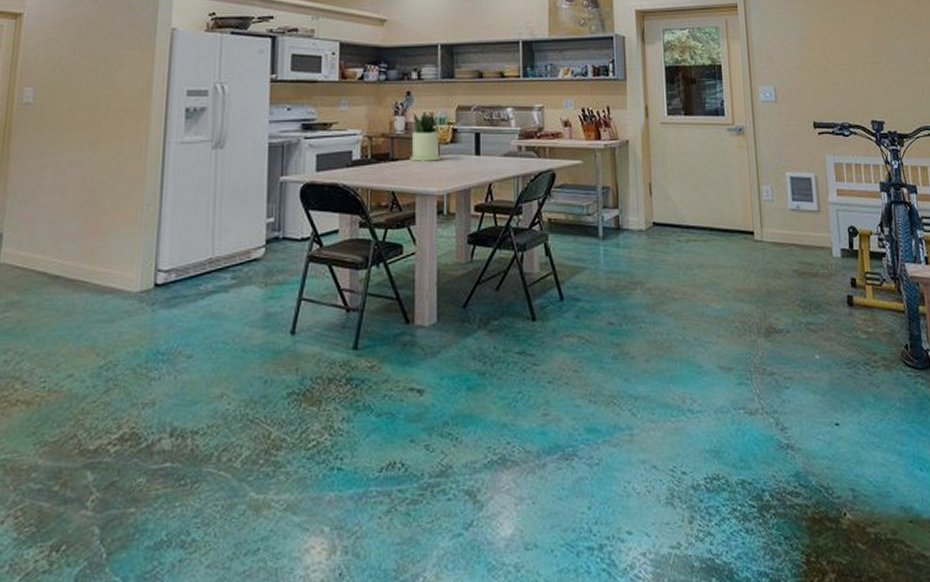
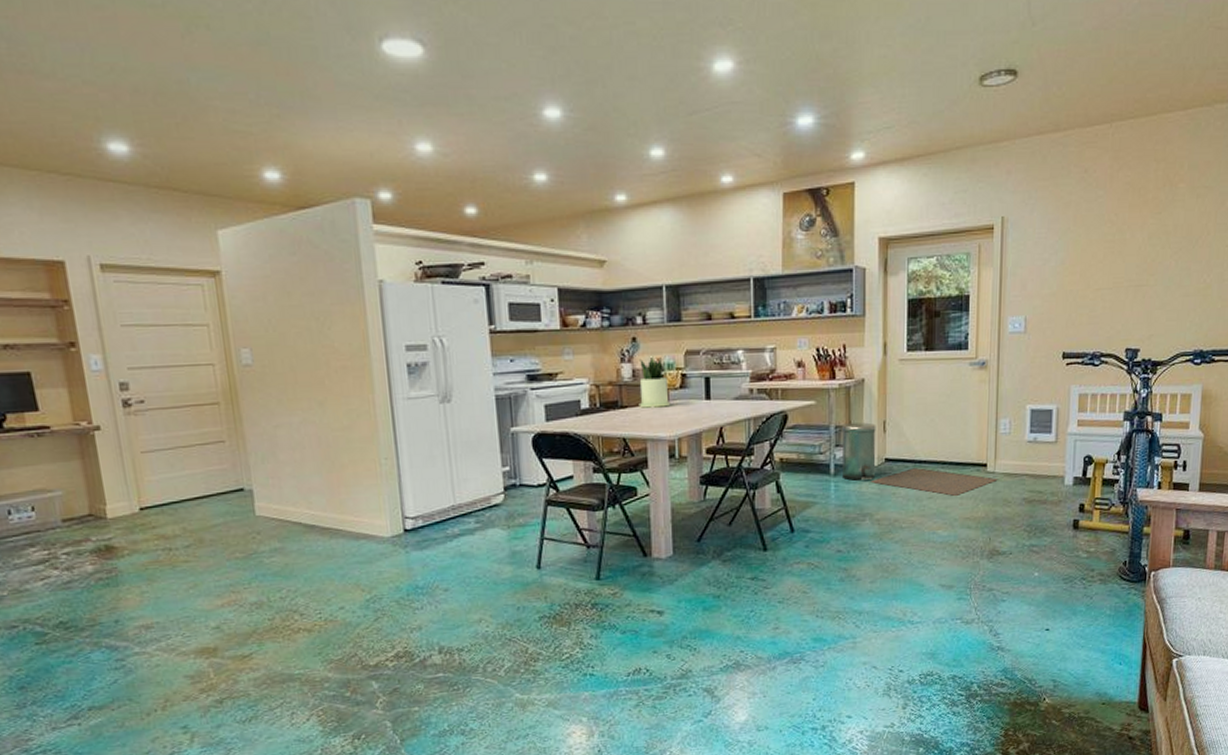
pedal bin: none [608,184,645,246] -> present [841,422,876,482]
doormat: none [639,233,767,265] -> present [870,468,998,496]

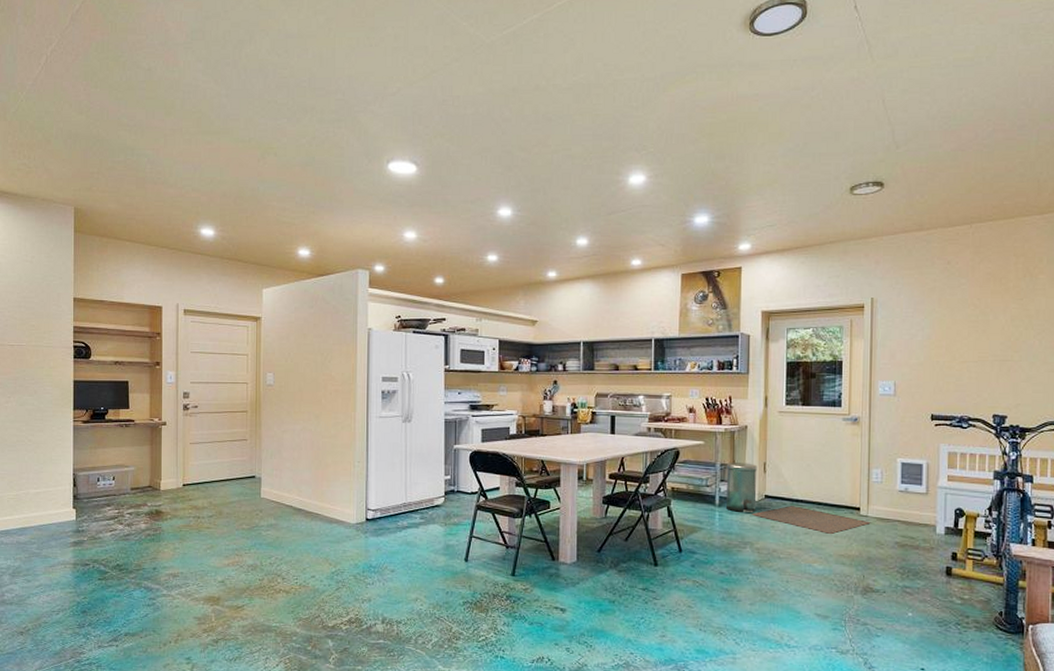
planter: present [638,357,671,408] -> none [556,397,582,438]

